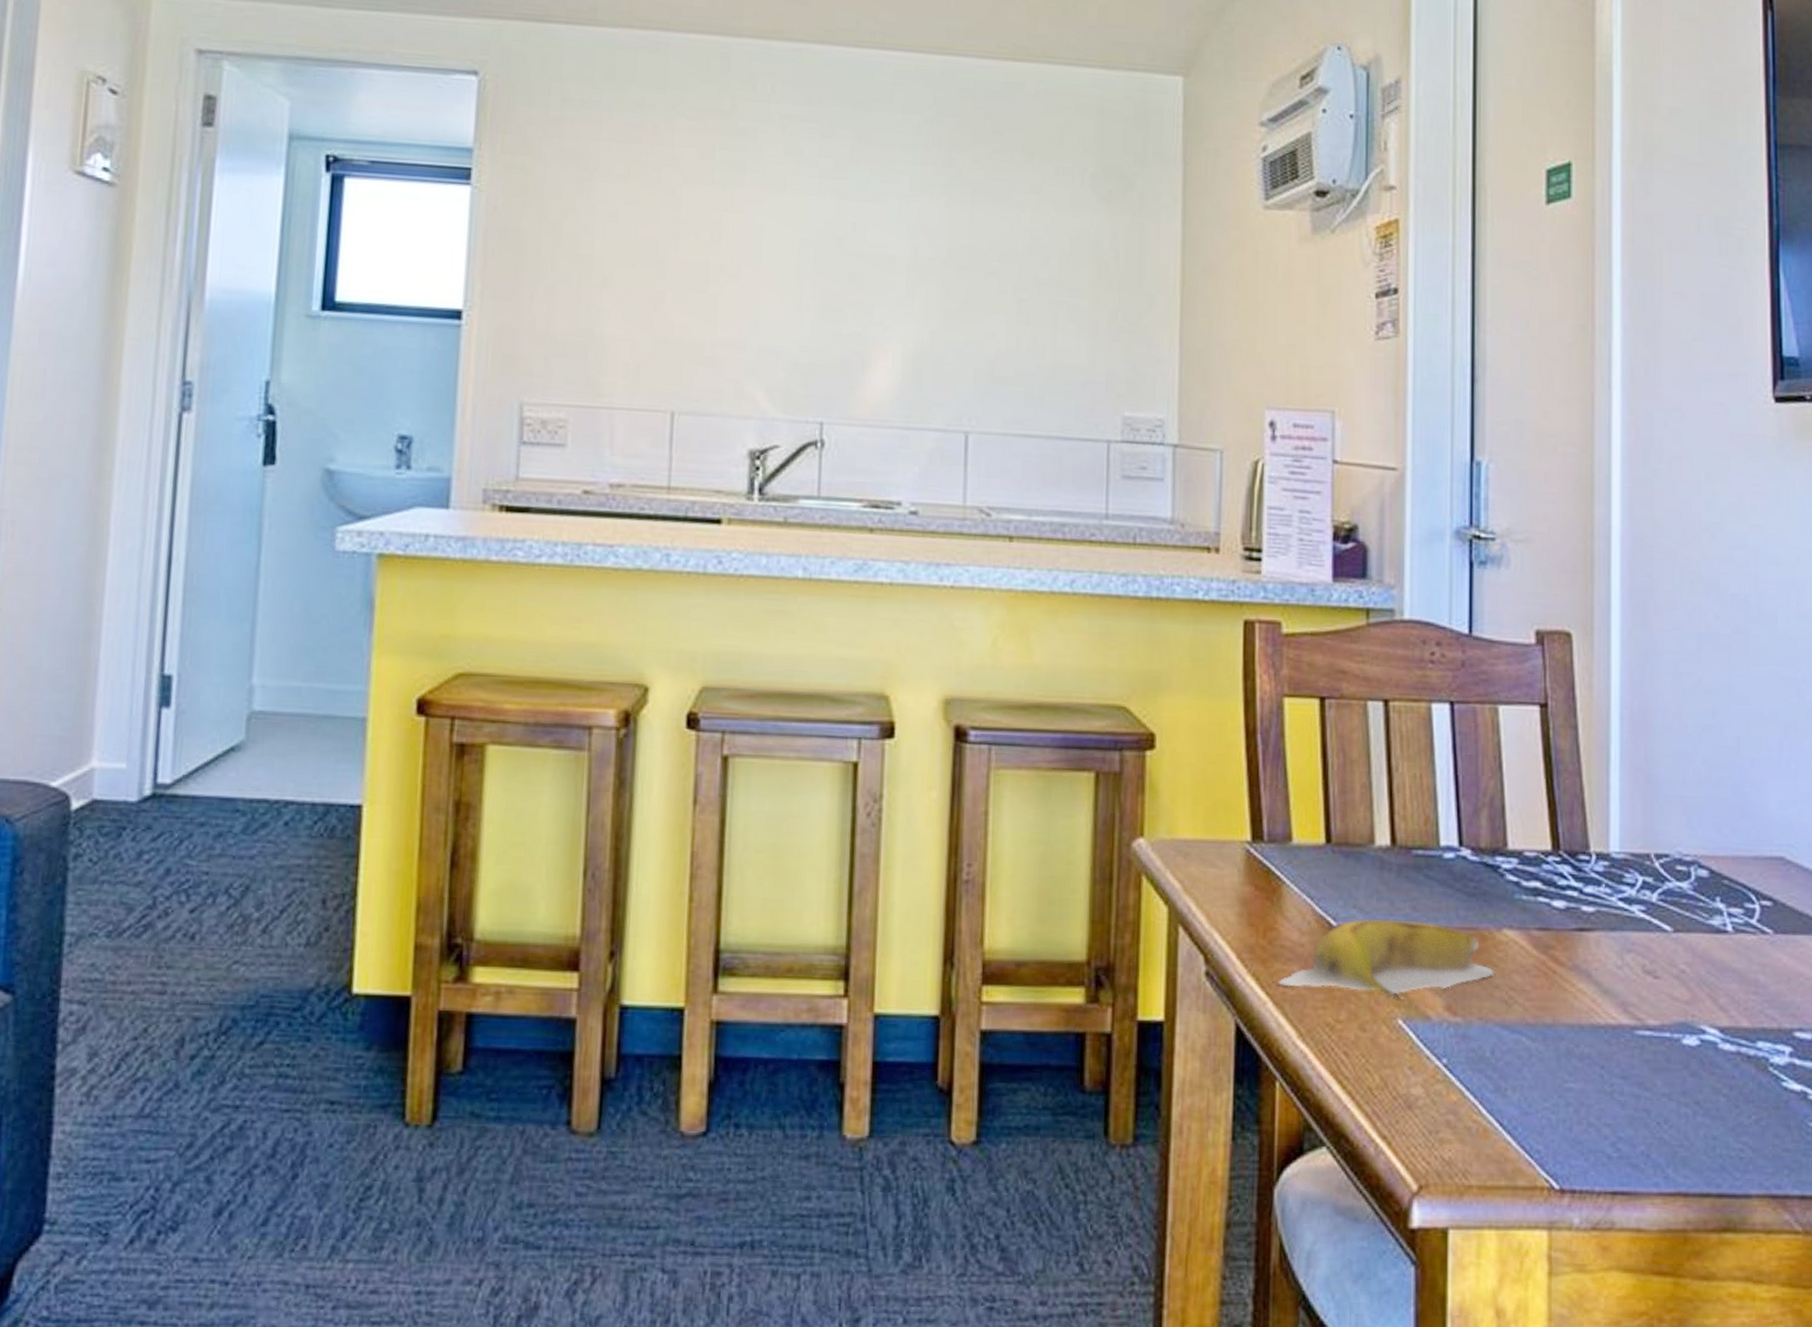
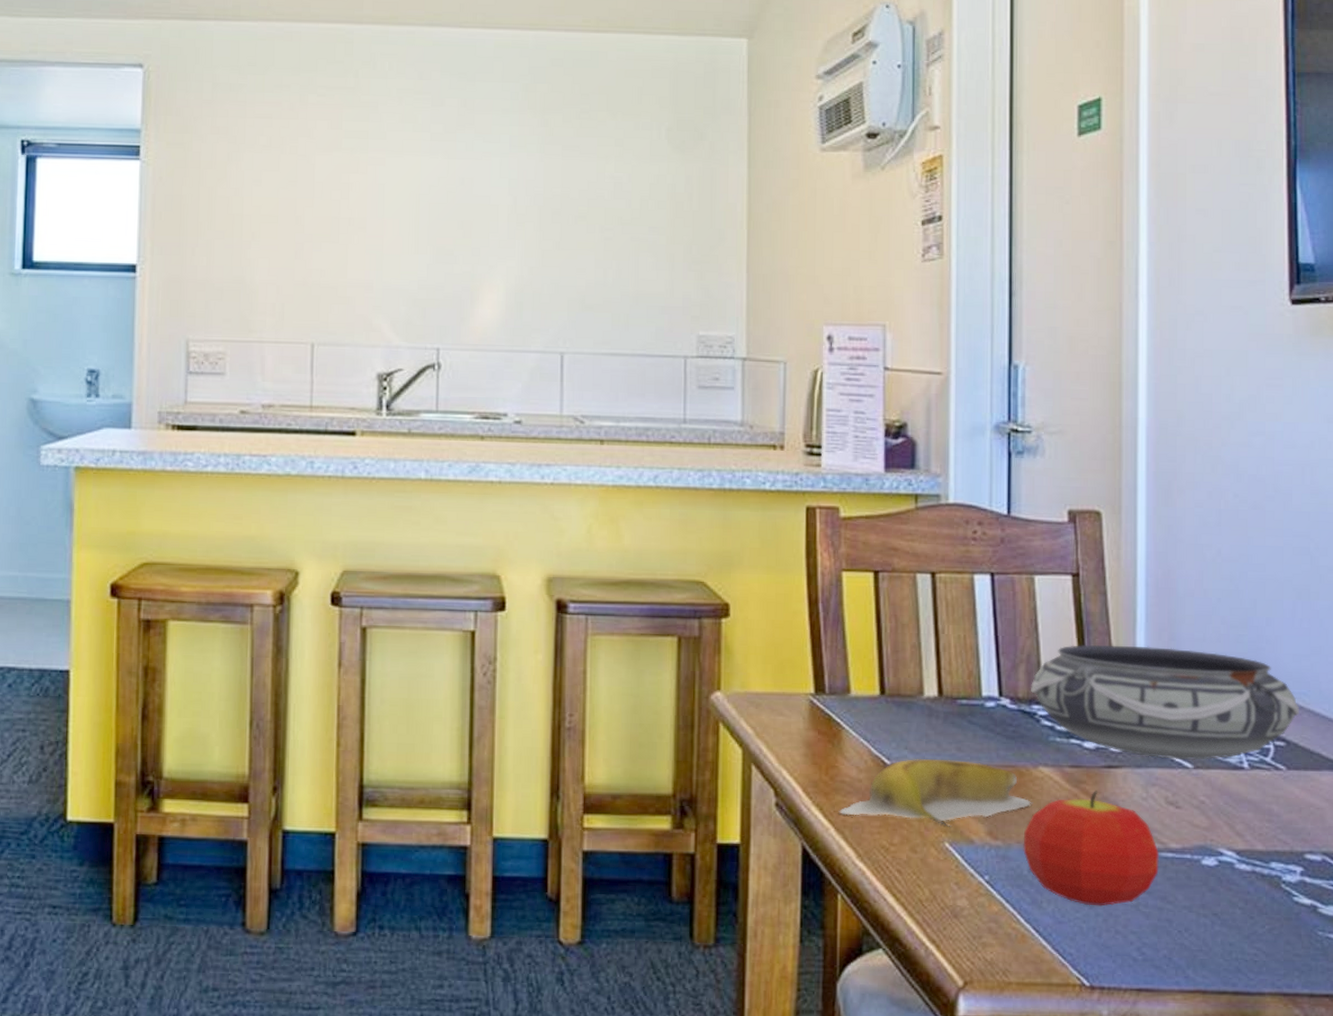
fruit: none [1485,957,1637,1094] -> present [1023,791,1160,906]
bowl: none [1494,786,1788,922] -> present [1031,644,1300,760]

